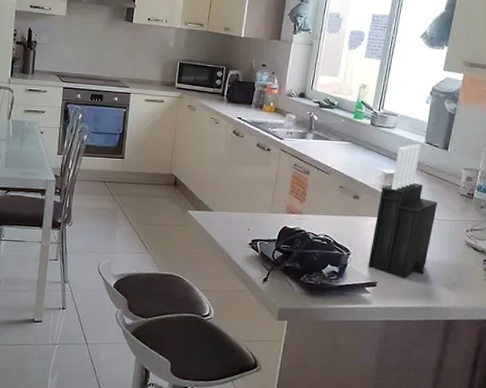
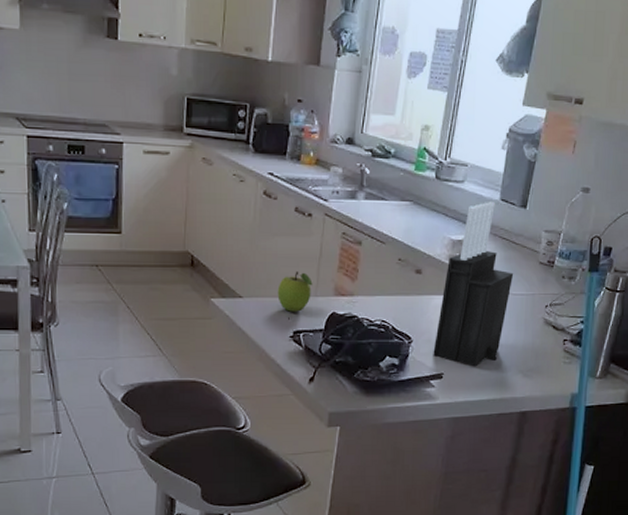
fruit: none [240,192,269,225] -> present [277,270,313,313]

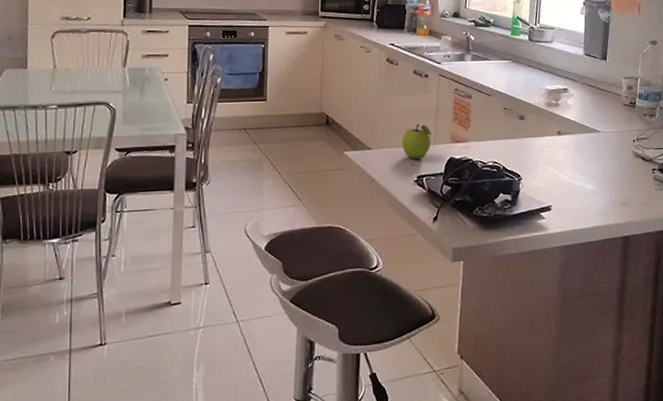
knife block: present [433,201,514,367] -> none [540,56,603,198]

